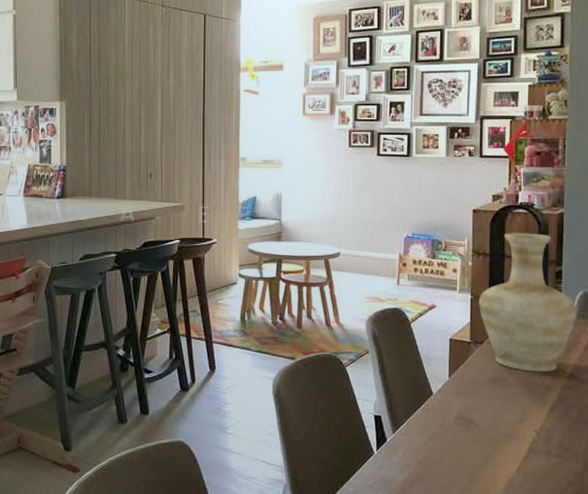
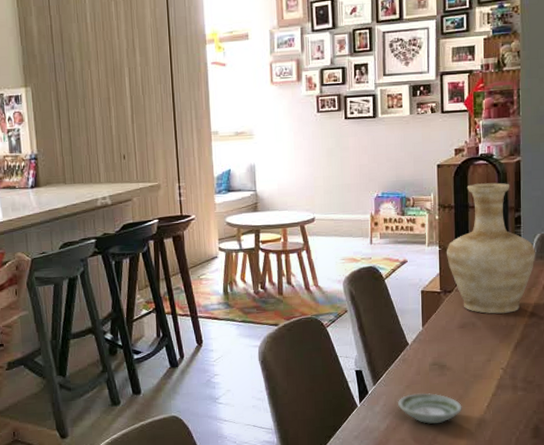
saucer: none [418,447,489,482] -> present [398,393,462,424]

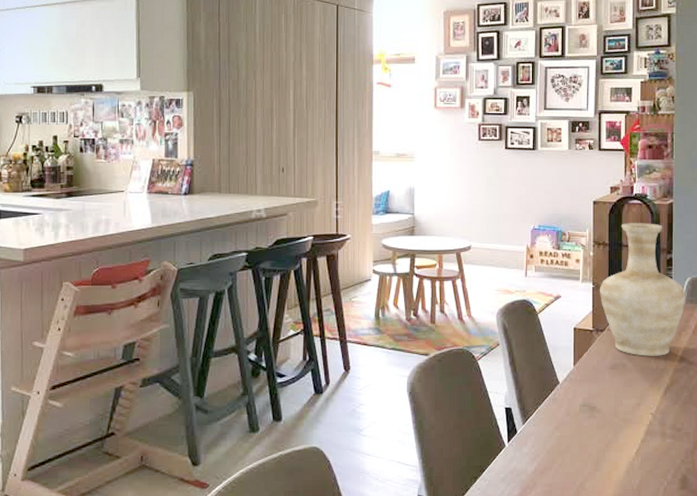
saucer: present [398,393,462,424] -> none [547,435,611,469]

